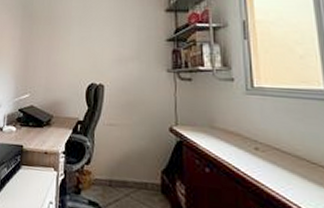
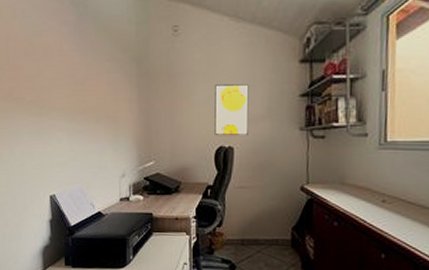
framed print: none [87,28,120,74] -> present [214,84,249,136]

